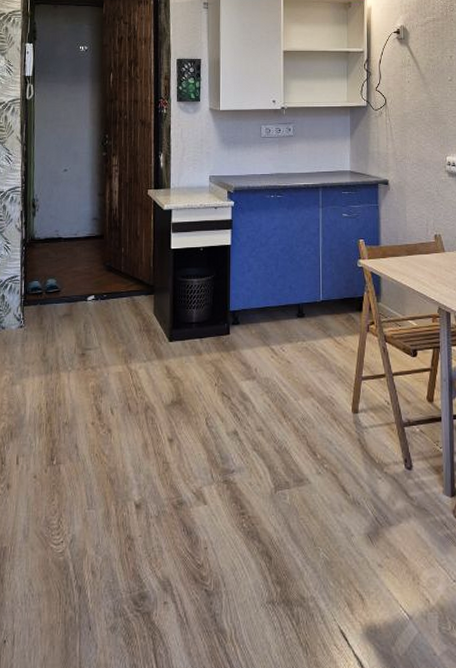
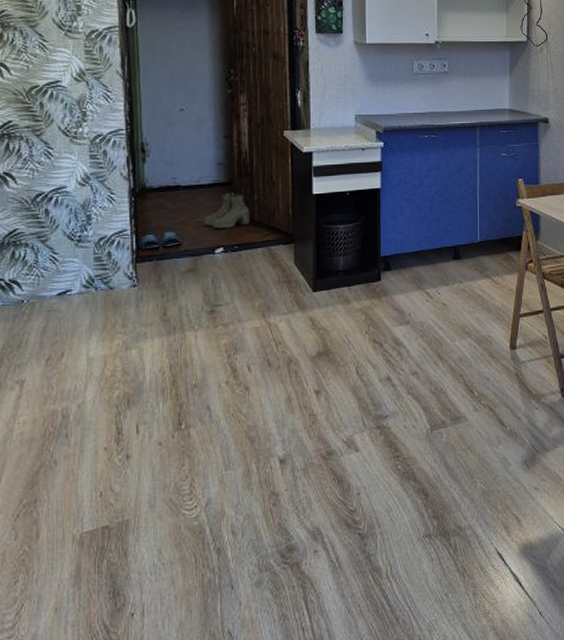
boots: none [80,244,117,278] -> present [205,191,250,229]

